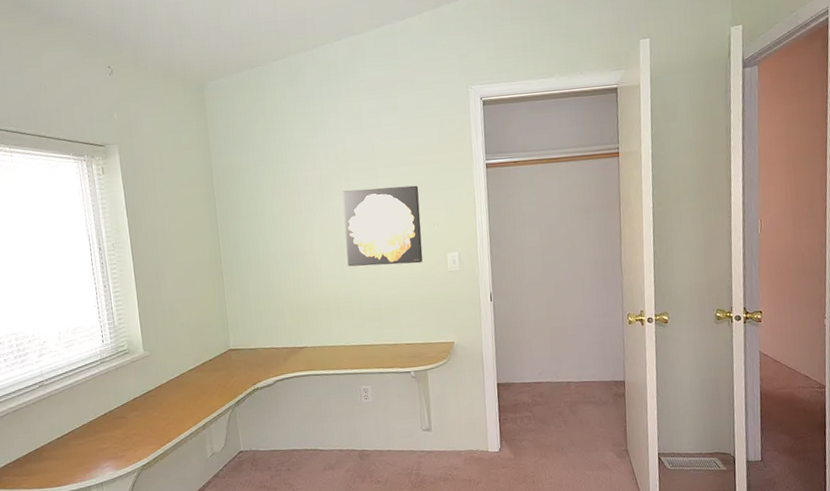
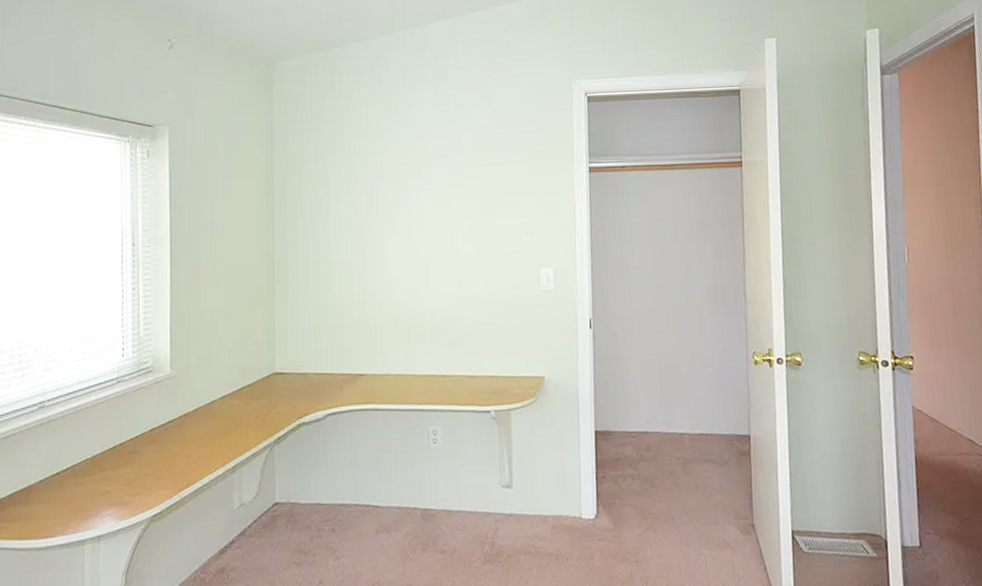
wall art: present [342,185,423,267] -> none [421,188,512,280]

